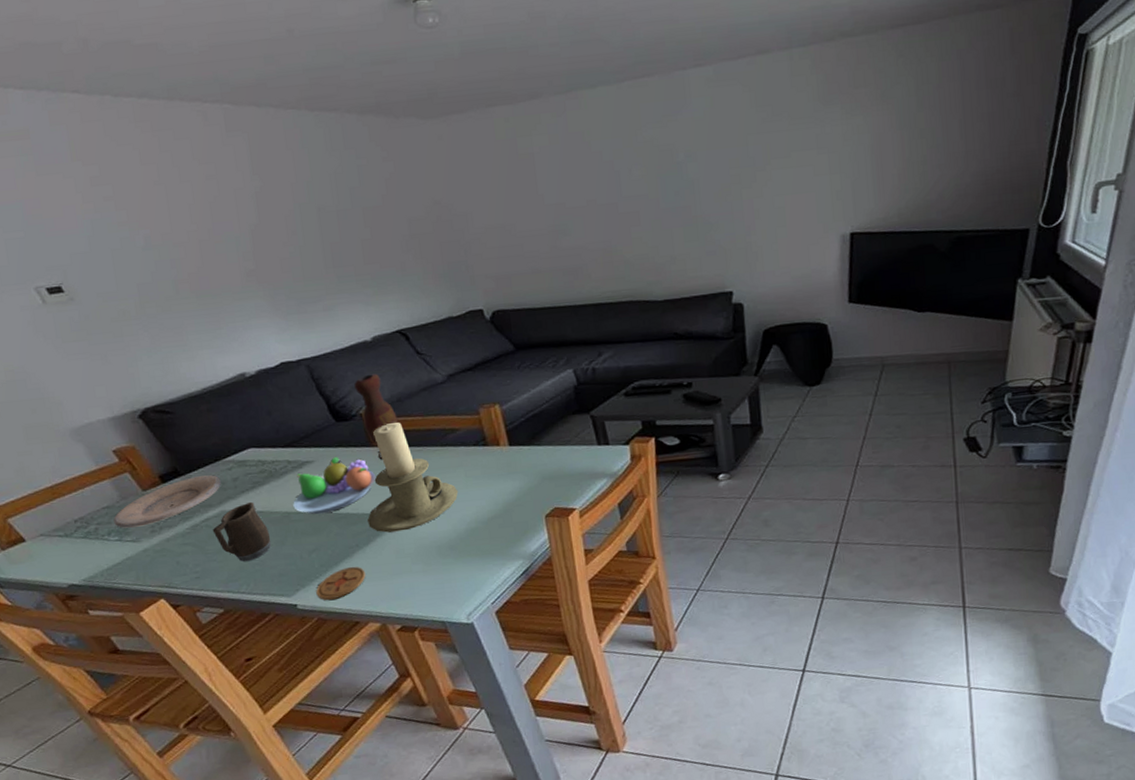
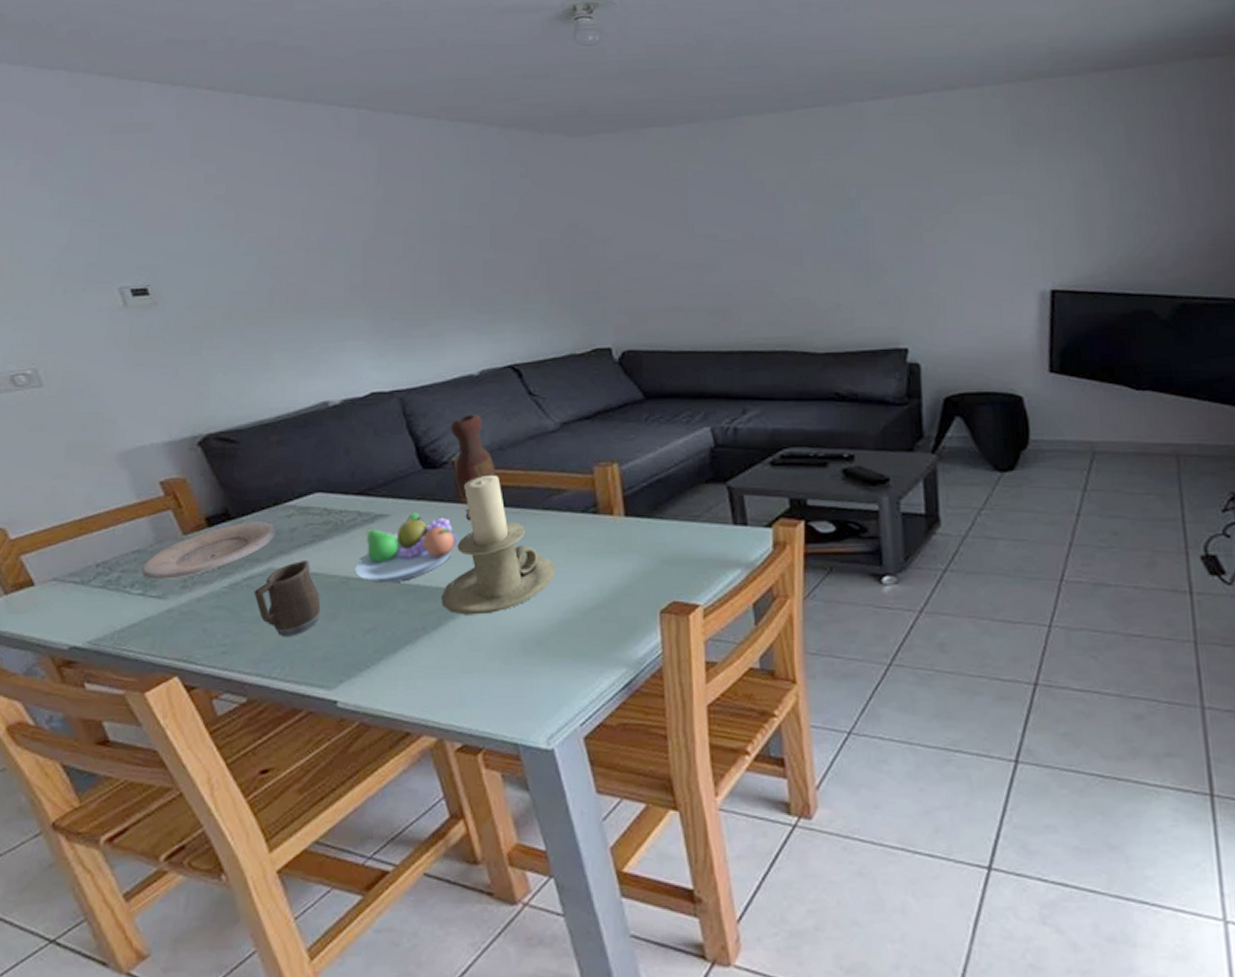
coaster: present [316,566,366,601] -> none [363,656,428,700]

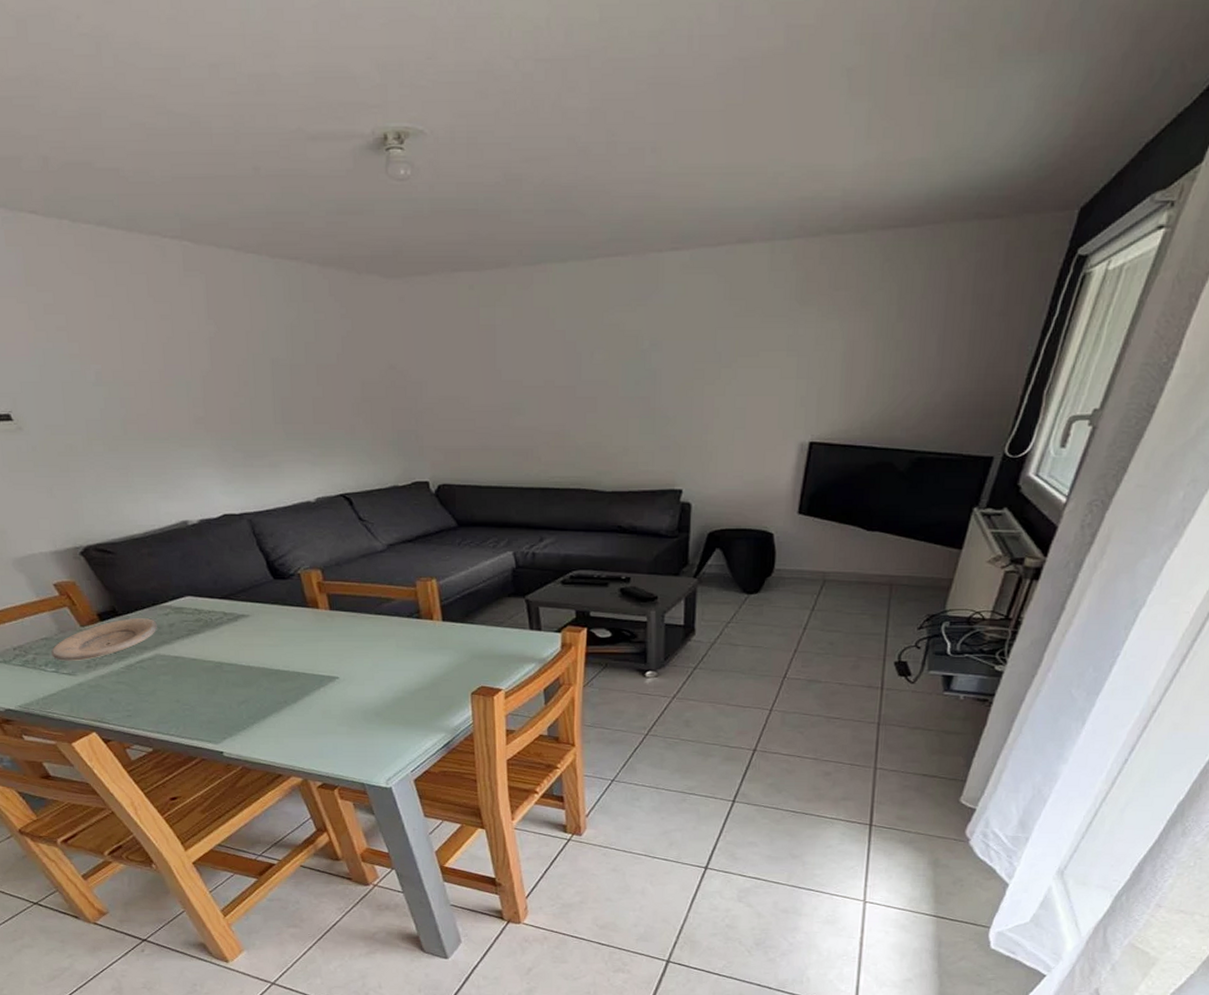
mug: present [254,559,321,638] -> none [146,648,203,706]
fruit bowl: present [355,512,460,584] -> none [226,614,309,668]
candle holder: present [441,474,557,615] -> none [298,585,389,693]
vase: present [451,414,495,519] -> none [294,535,334,620]

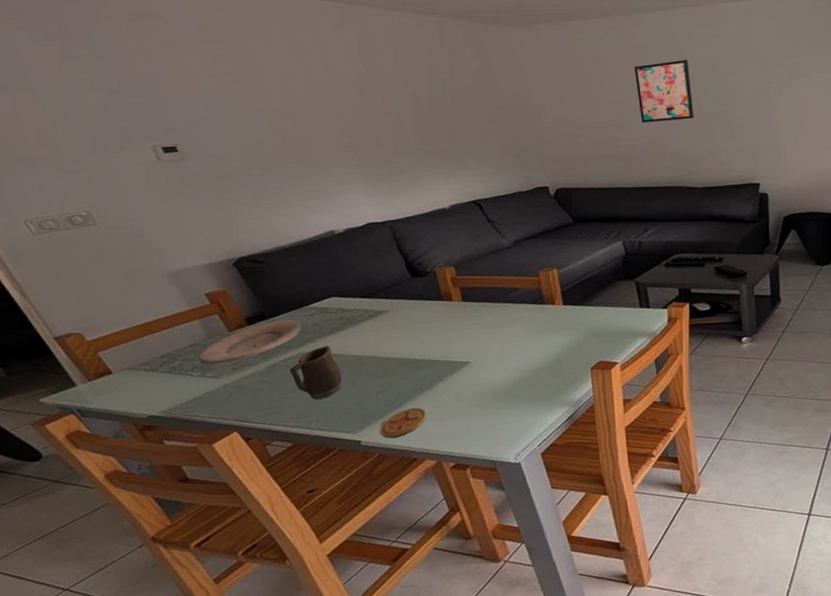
mug: none [146,648,203,706] -> present [289,345,343,400]
coaster: none [242,721,292,752] -> present [380,407,427,439]
wall art: none [537,328,608,408] -> present [634,60,694,123]

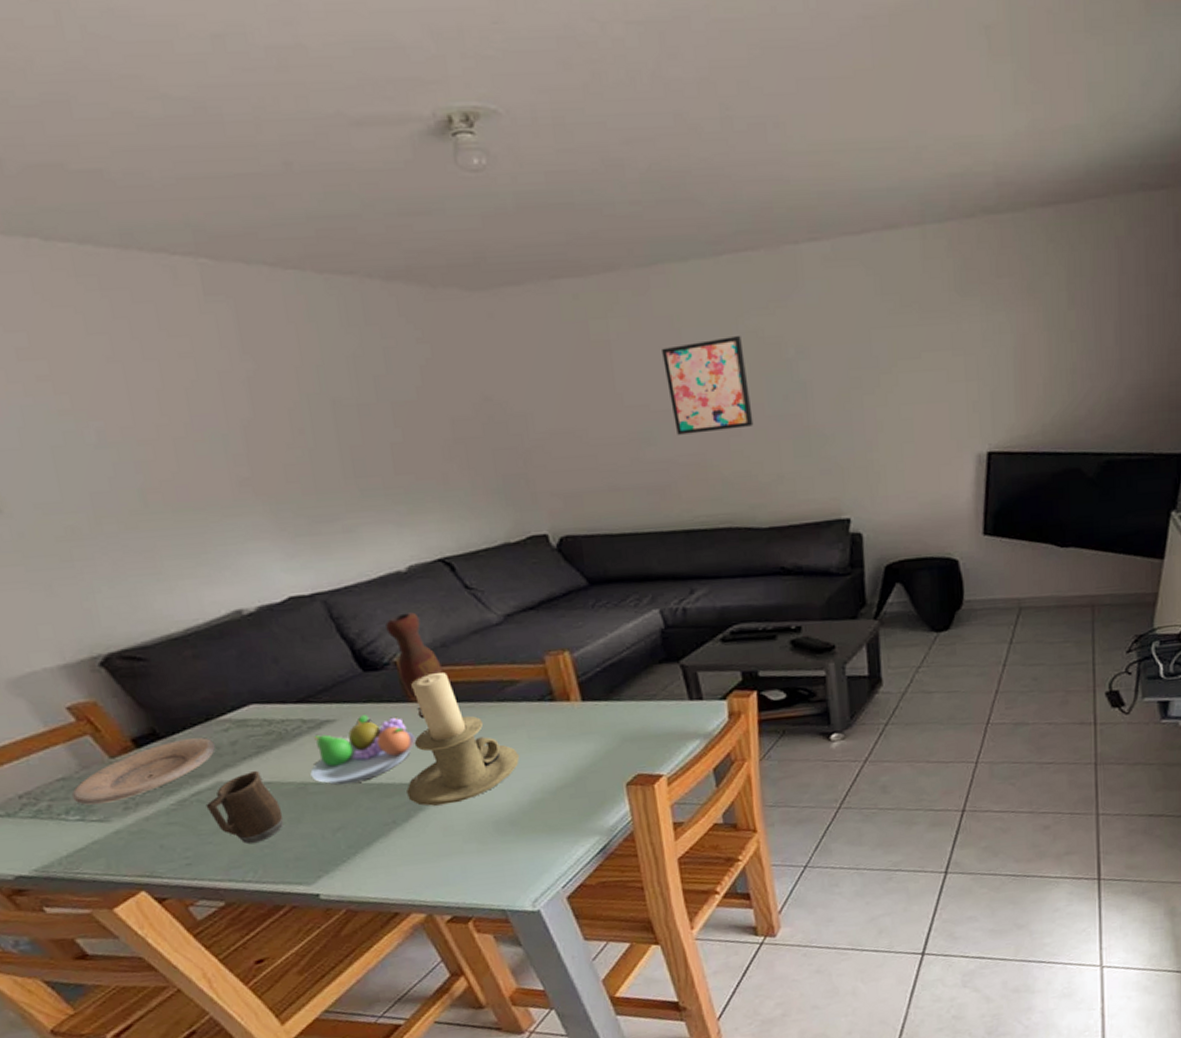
fruit bowl: none [366,308,444,359] -> present [310,715,417,785]
coaster: present [380,407,427,439] -> none [343,847,406,889]
vase: none [431,237,467,312] -> present [385,612,442,717]
candle holder: none [433,279,516,378] -> present [407,671,520,806]

